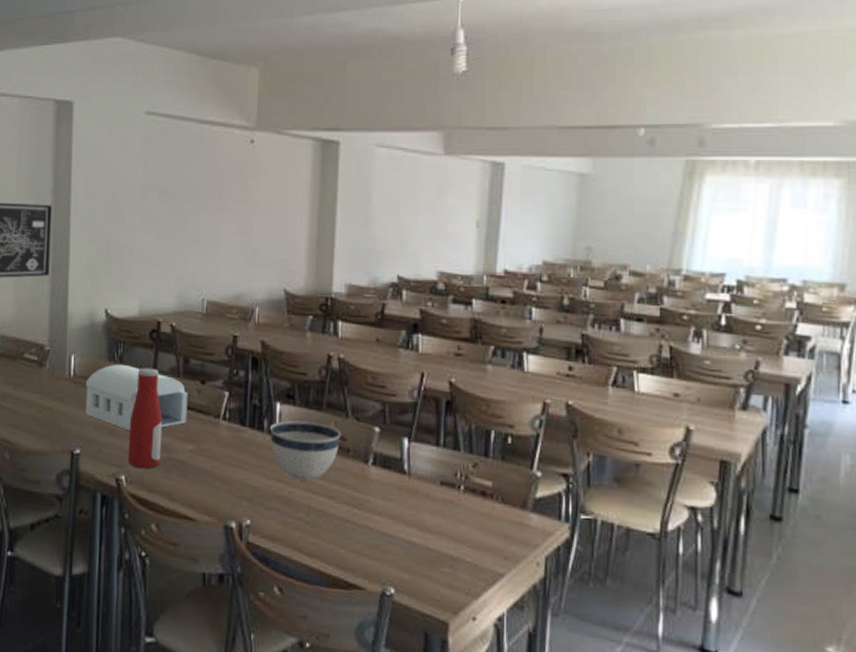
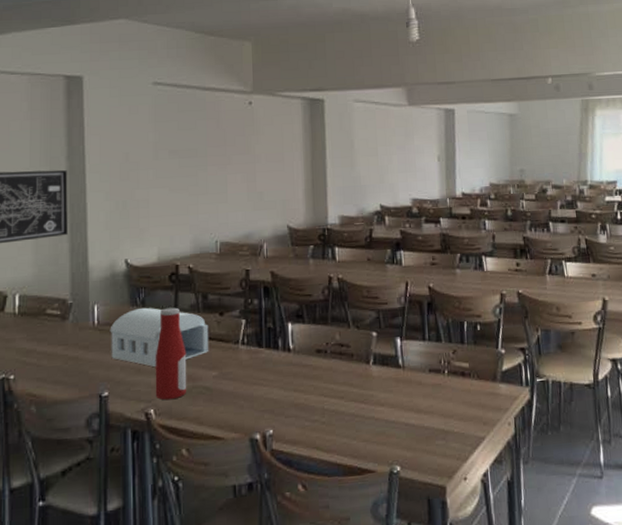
bowl: present [270,420,341,481] -> none [284,334,345,388]

